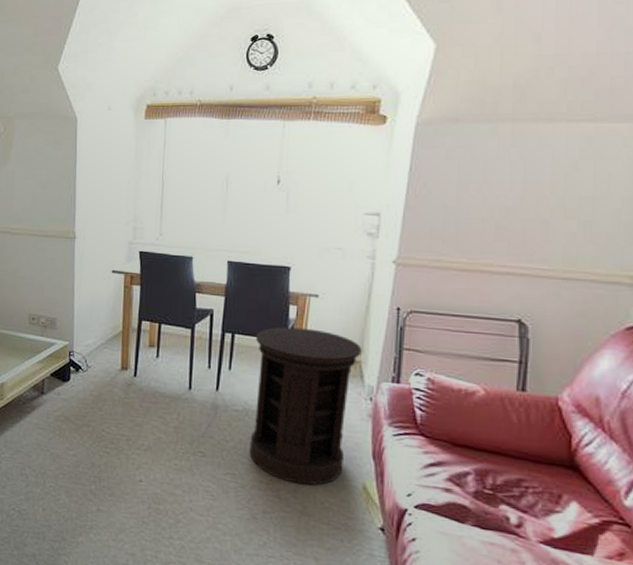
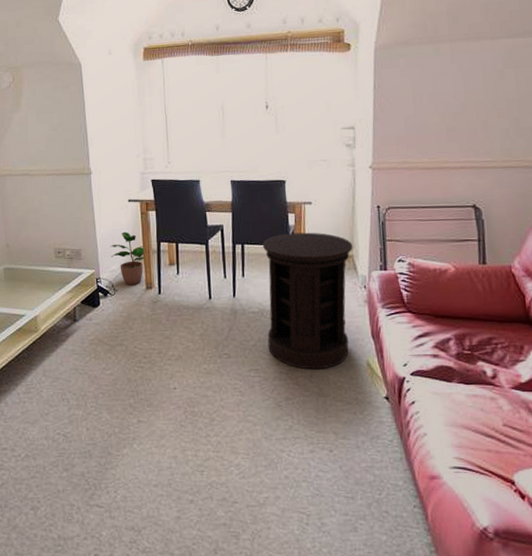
potted plant: none [87,304,125,364] -> present [110,231,146,286]

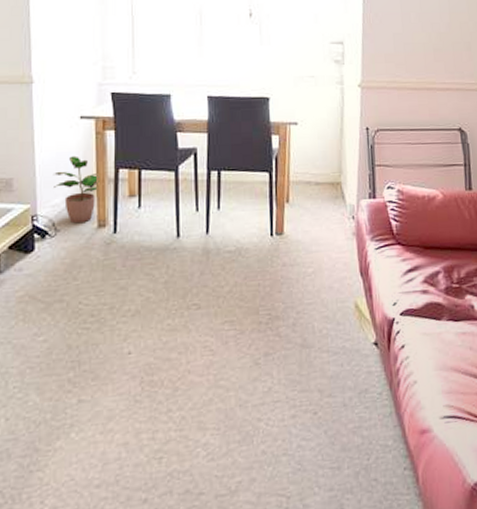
side table: present [262,232,353,370] -> none [241,156,341,317]

